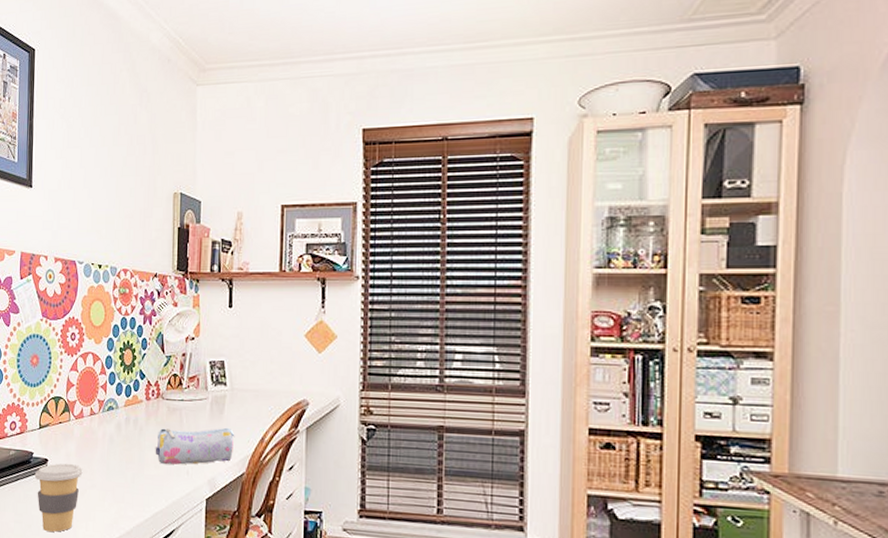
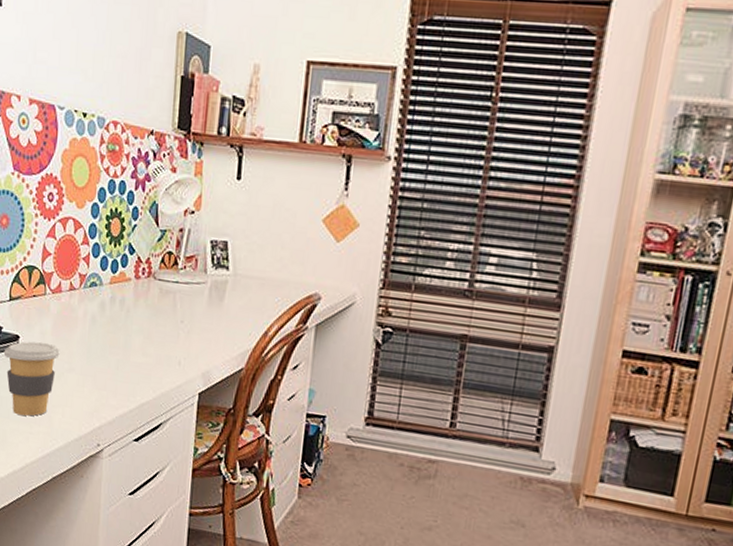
pencil case: present [155,427,235,465] -> none [143,312,235,355]

